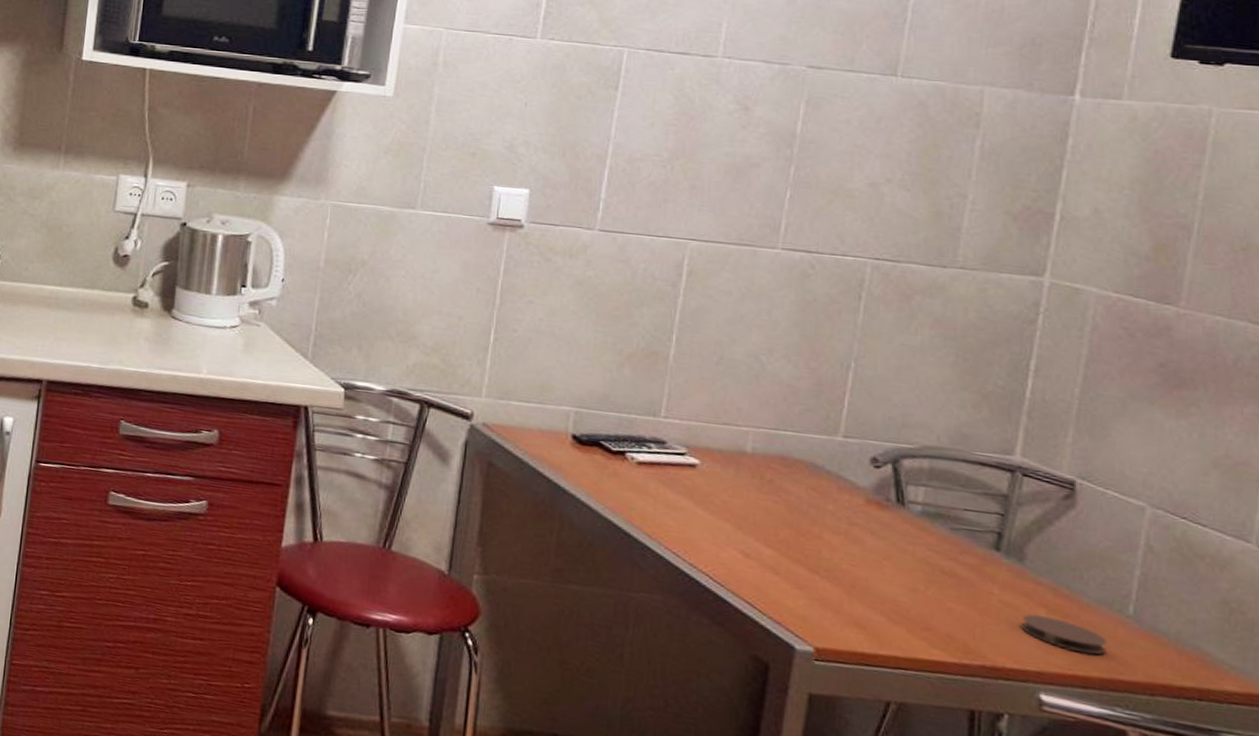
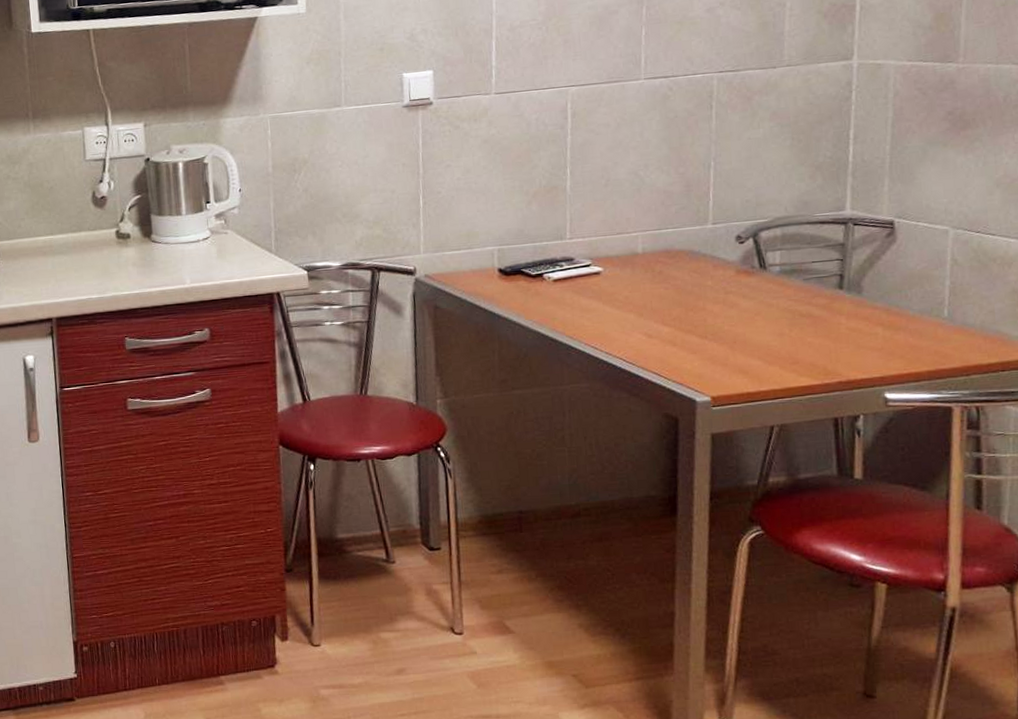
coaster: present [1021,614,1107,655] -> none [865,332,931,355]

